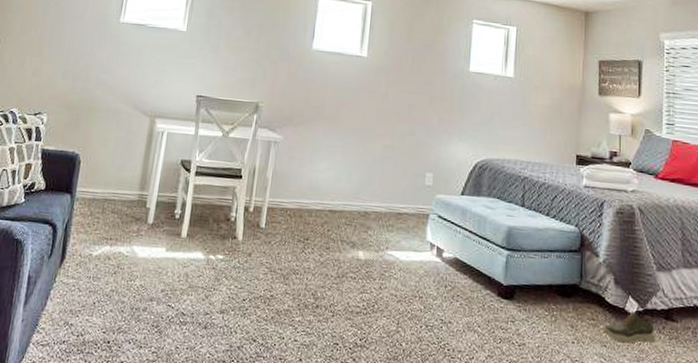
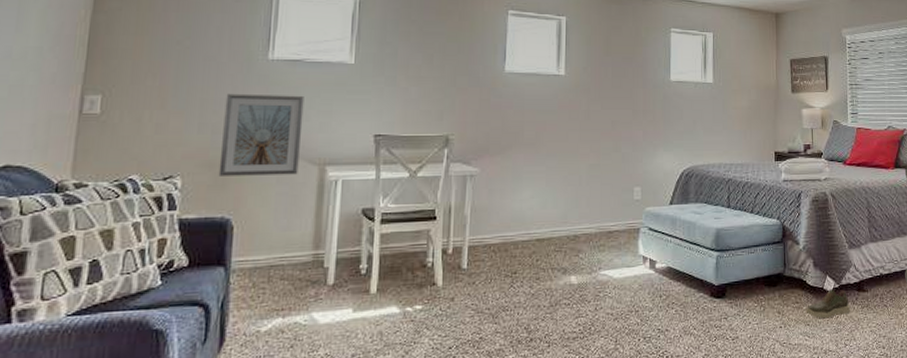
picture frame: none [74,48,144,123] -> present [218,93,304,176]

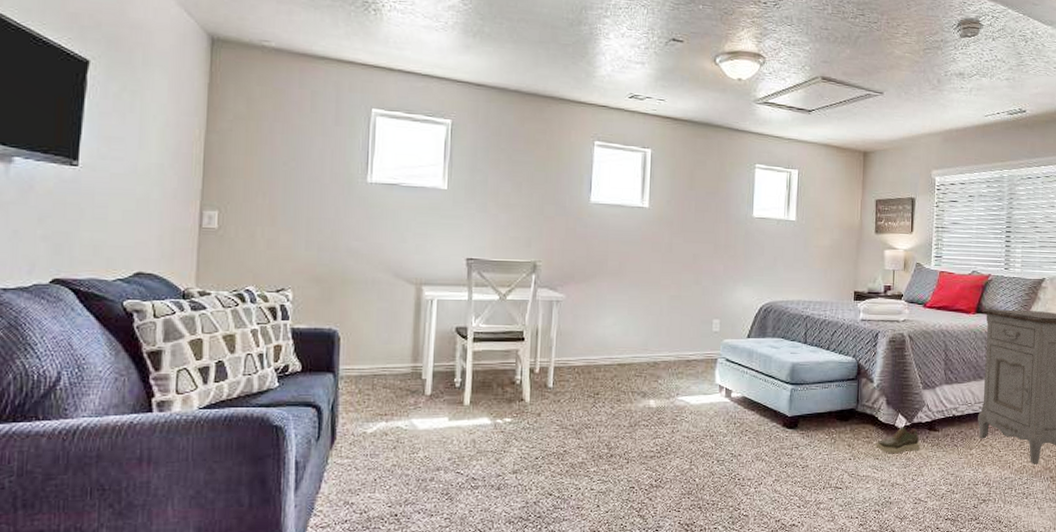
picture frame: present [218,93,304,176] -> none [325,214,401,293]

